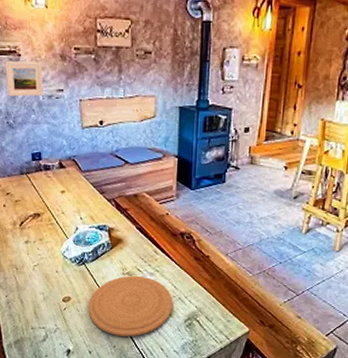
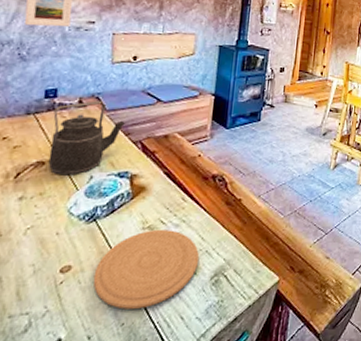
kettle: none [41,162,99,226] -> present [48,100,125,176]

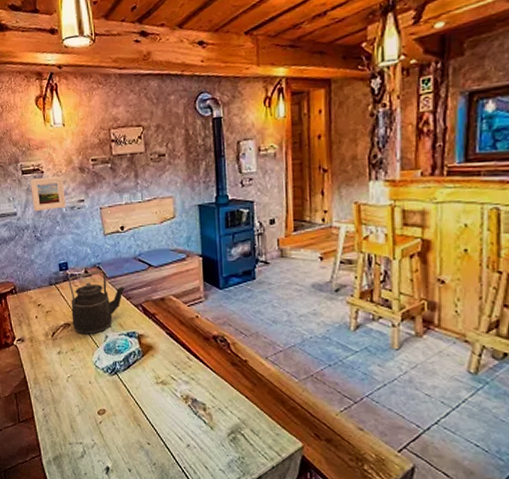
plate: present [92,229,199,309] -> none [123,384,213,453]

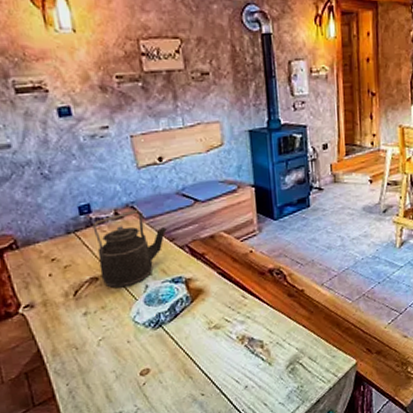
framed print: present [30,177,66,212] -> none [28,97,84,142]

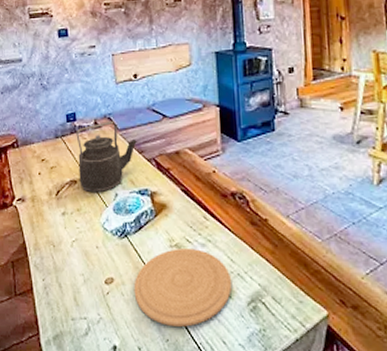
plate: none [172,326,271,402] -> present [133,247,231,327]

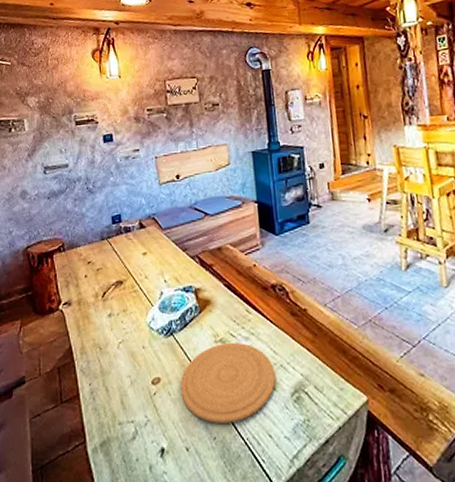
kettle: present [76,120,137,193] -> none [121,220,181,293]

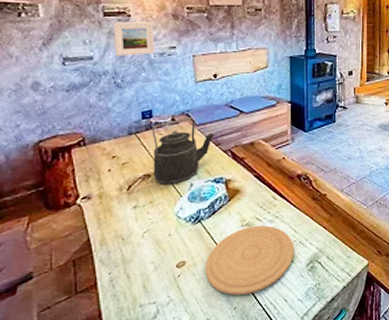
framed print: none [84,127,121,163] -> present [113,22,155,57]
kettle: none [121,220,181,293] -> present [152,116,214,185]

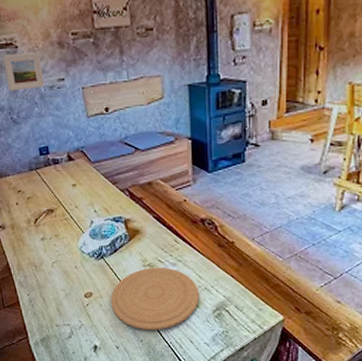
kettle: present [152,116,214,185] -> none [50,153,110,221]

